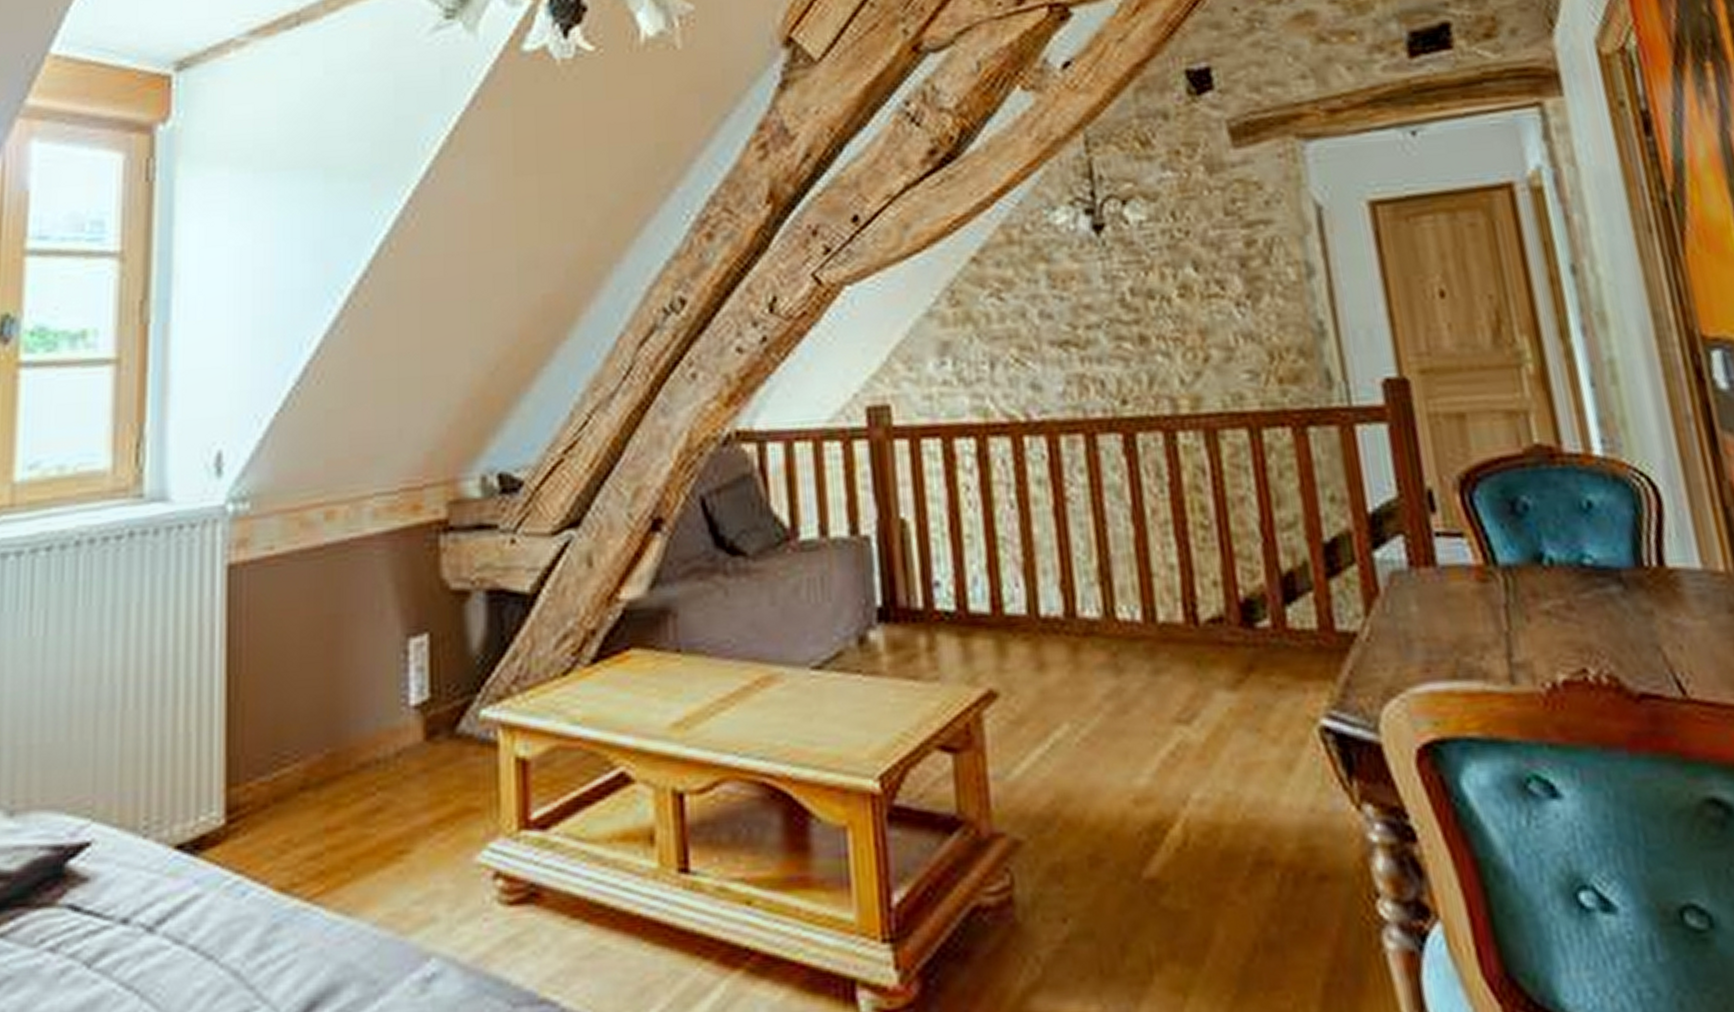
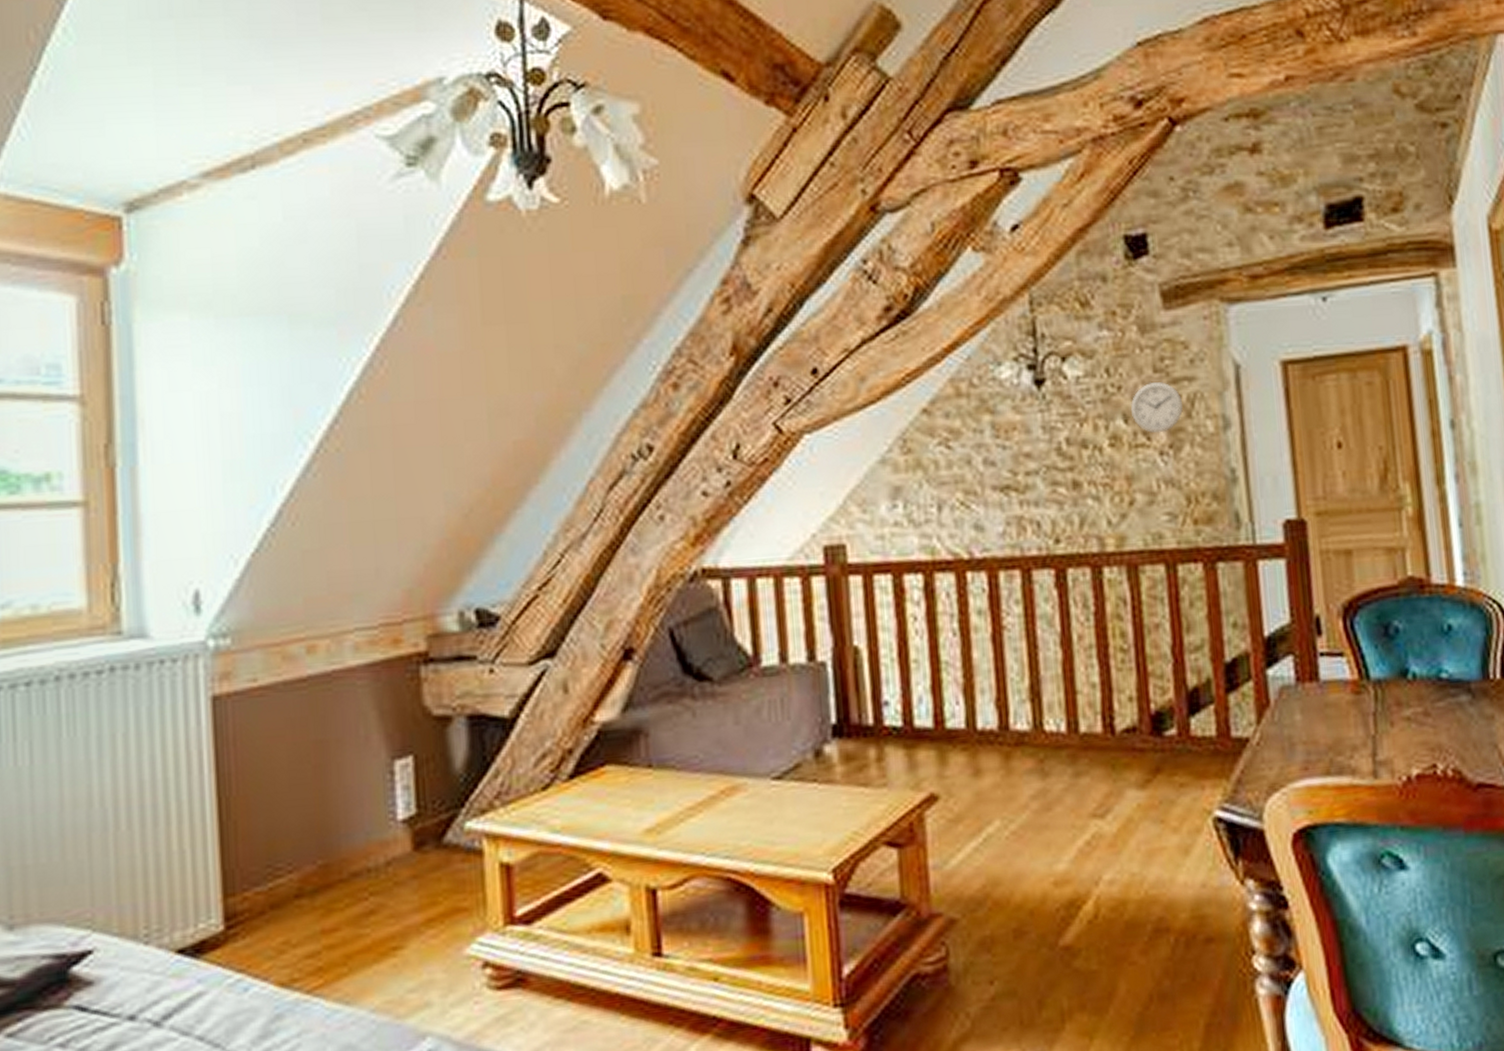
wall clock: none [1200,226,1260,282] -> present [1130,382,1184,434]

